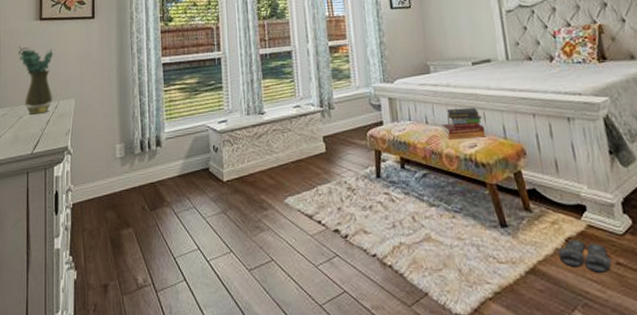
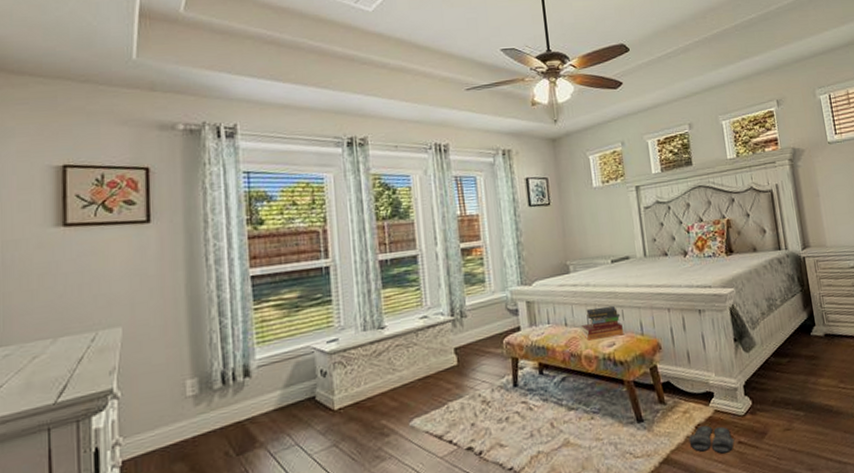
vase: present [18,46,53,115] -> none [27,261,88,353]

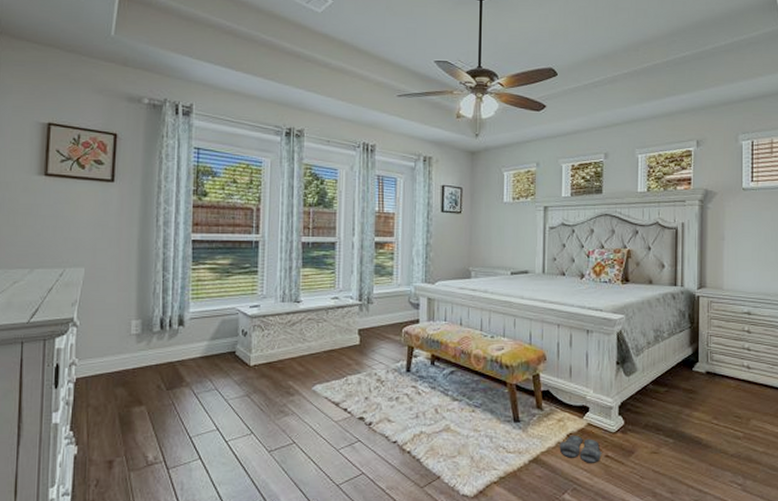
books: present [581,306,623,341] -> none [474,313,513,342]

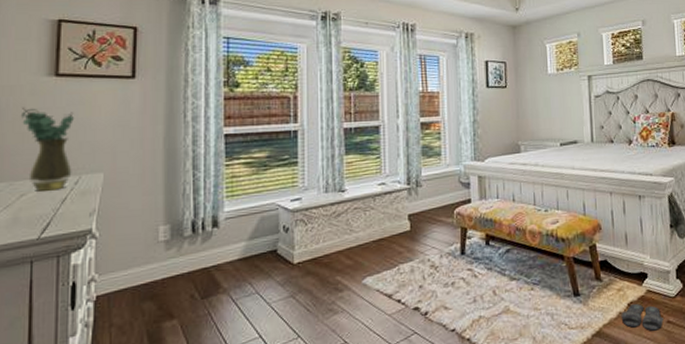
vase: none [14,202,60,280] -> present [20,107,74,191]

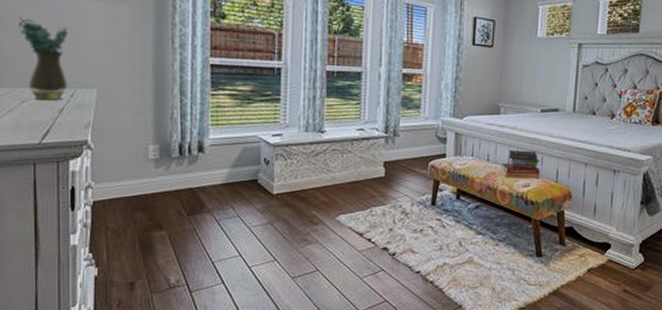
books: none [527,186,567,217] -> present [501,150,540,179]
slippers: present [621,303,664,331] -> none [579,270,621,297]

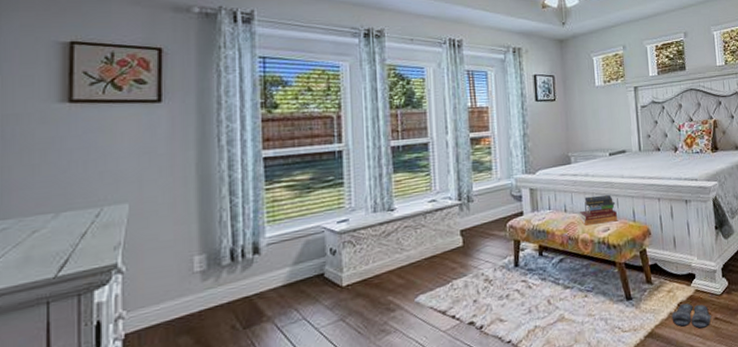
vase: present [18,16,68,101] -> none [29,136,92,227]
slippers: none [579,270,621,297] -> present [671,303,712,329]

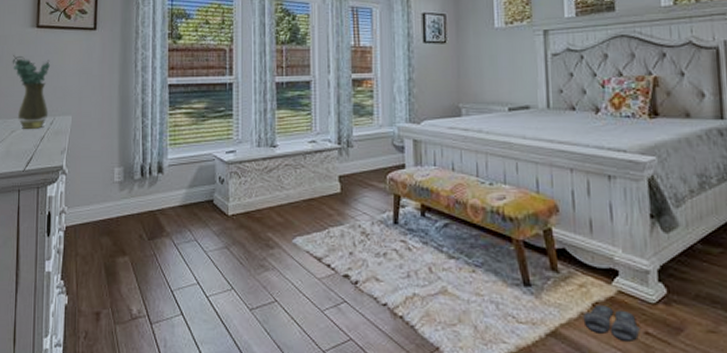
vase: none [29,136,92,227] -> present [12,54,50,129]
books: present [579,195,617,226] -> none [469,156,516,190]

